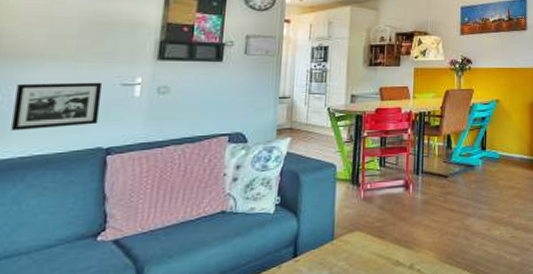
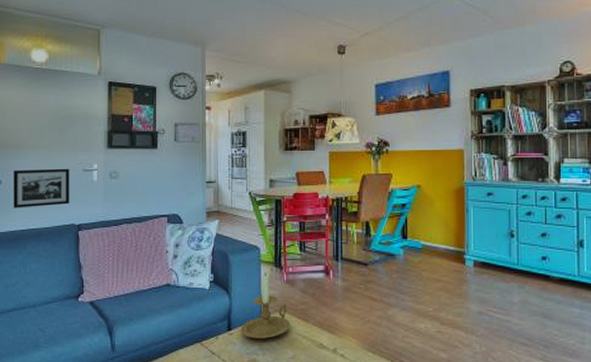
candle holder: none [308,191,366,263] -> present [240,273,291,339]

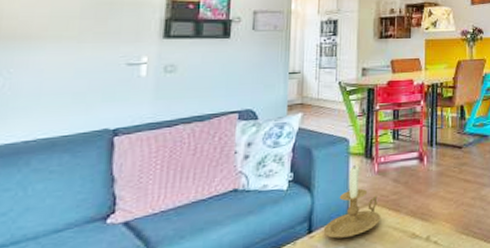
picture frame: present [13,168,70,208] -> none [14,62,108,115]

